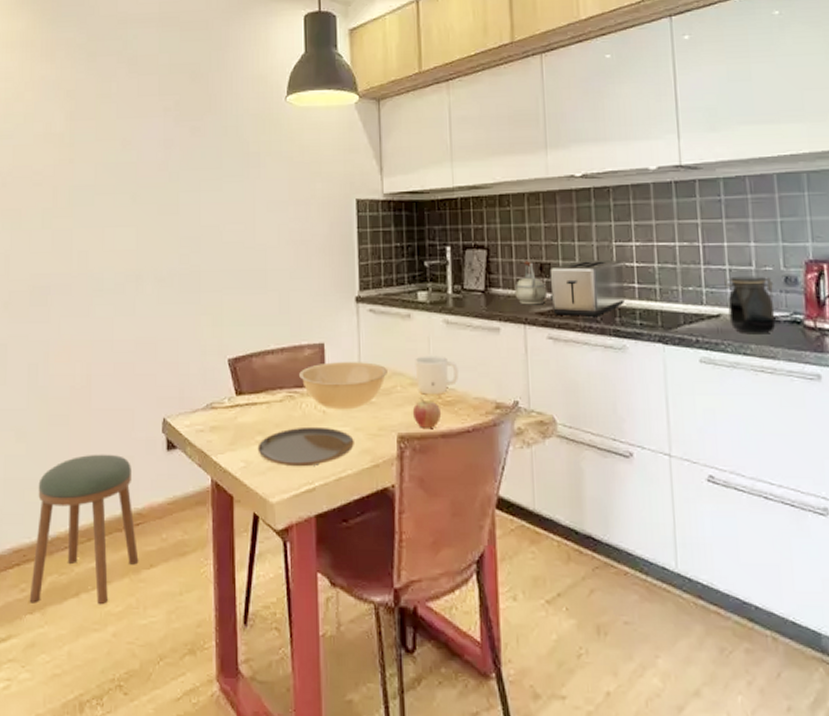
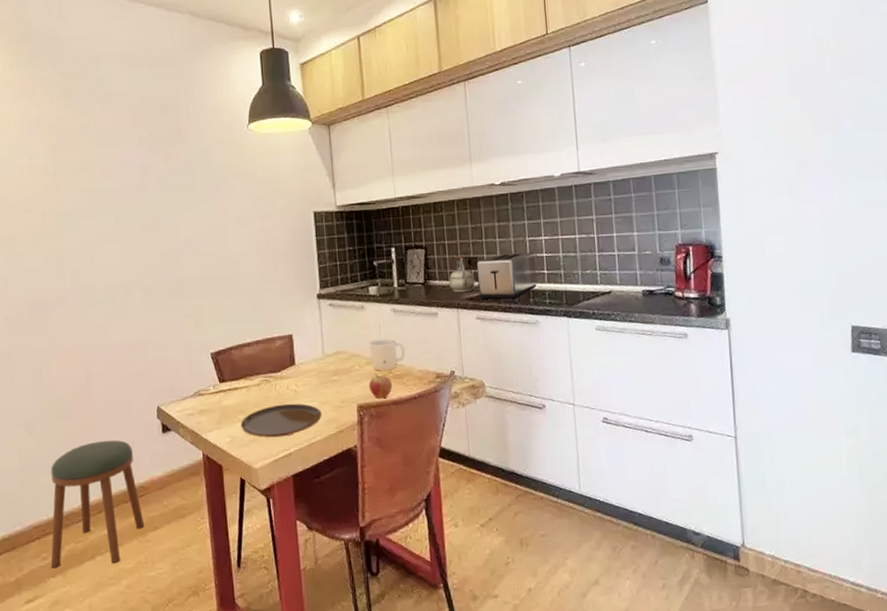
bowl: present [299,362,387,410] -> none [272,348,347,389]
jar: present [724,276,776,335] -> none [614,258,654,306]

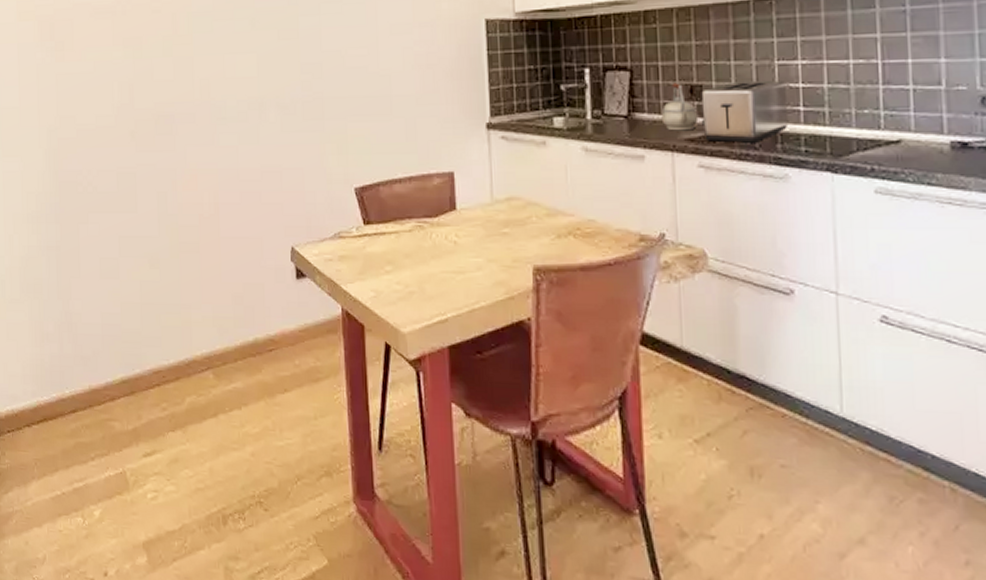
stool: present [50,440,145,569] -> none [170,281,273,425]
plate: present [240,403,322,438] -> none [387,257,487,298]
fruit: present [368,374,393,398] -> none [548,229,581,261]
mug: present [369,338,405,371] -> none [551,185,599,226]

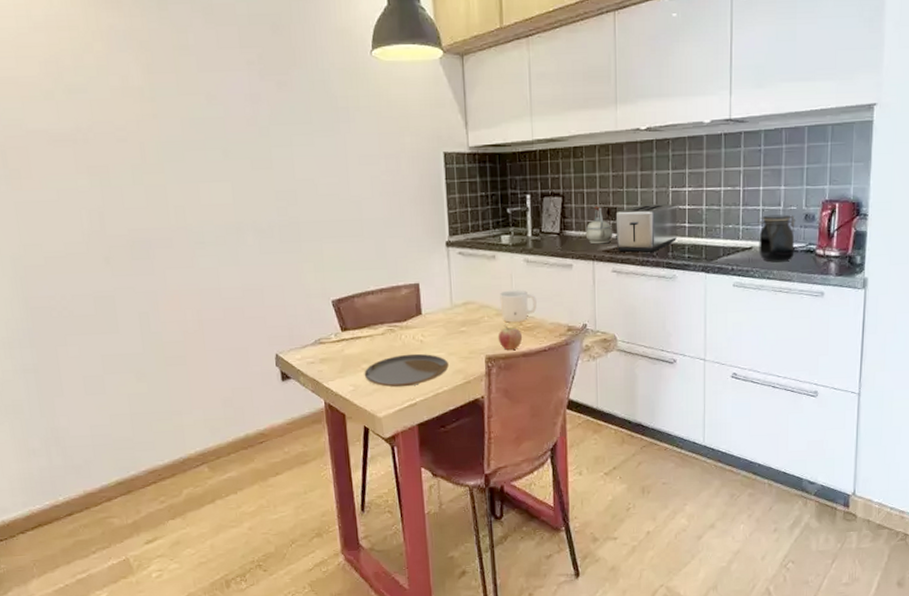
plate: none [387,257,487,298] -> present [364,353,449,388]
fruit: none [548,229,581,261] -> present [498,325,523,350]
mug: none [551,185,599,226] -> present [499,290,537,323]
jar: none [907,96,968,162] -> present [758,214,796,263]

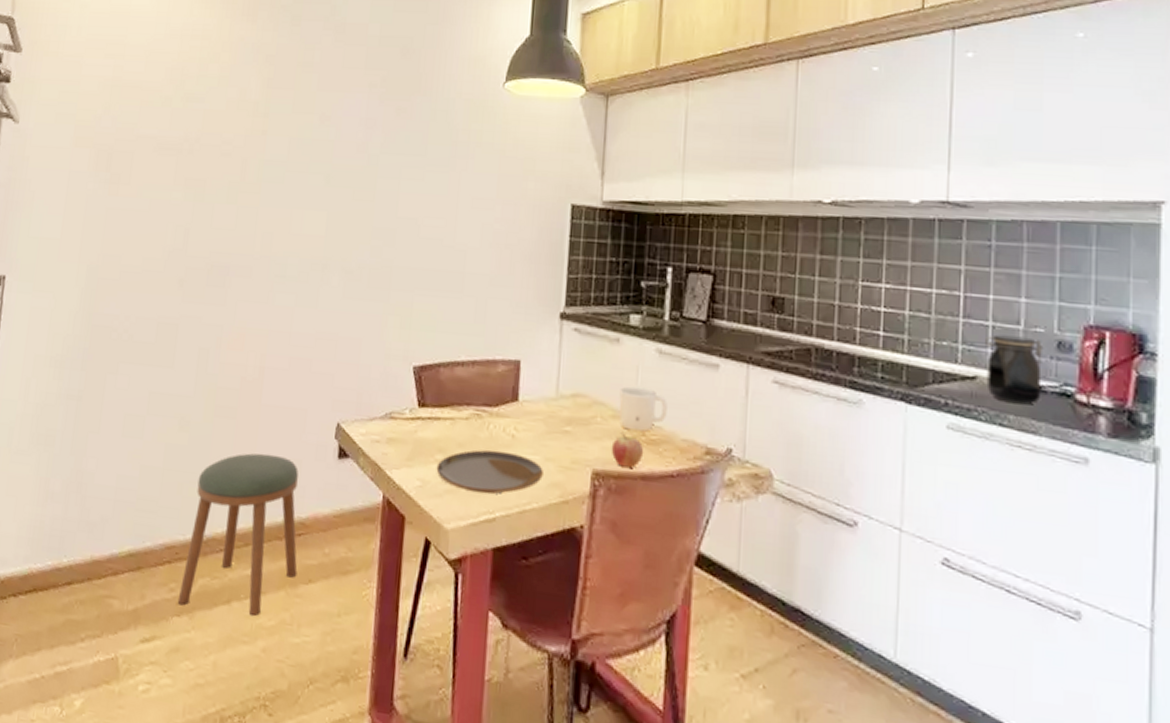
stool: none [164,387,266,512] -> present [177,453,299,616]
kettle: present [585,206,613,245] -> none [740,292,778,344]
toaster: present [615,203,678,253] -> none [781,297,869,364]

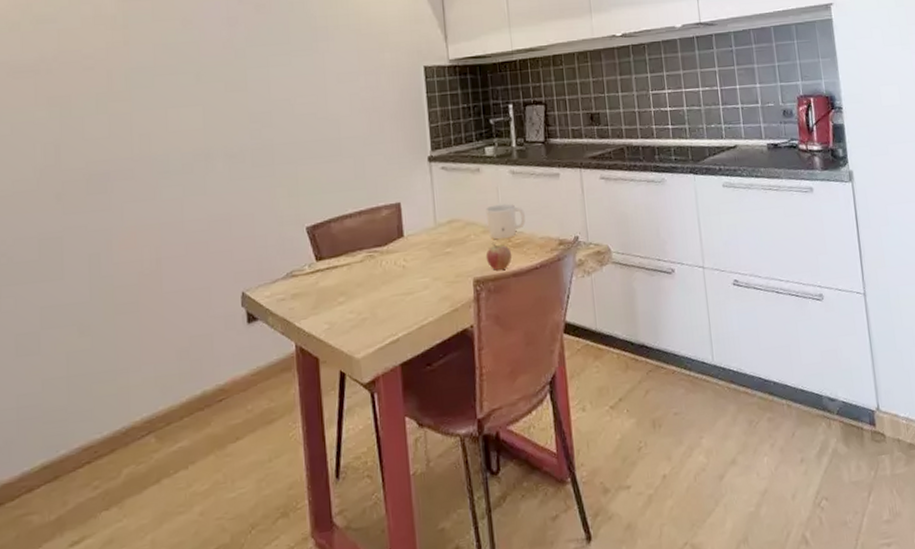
stool: present [177,453,299,616] -> none [103,335,224,500]
plate: present [436,450,543,494] -> none [340,280,434,322]
jar: present [985,334,1044,405] -> none [738,111,778,160]

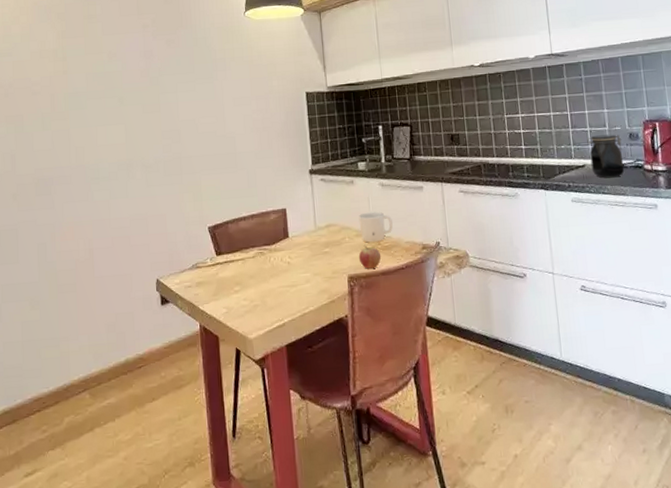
jar: none [738,111,778,160] -> present [587,134,625,179]

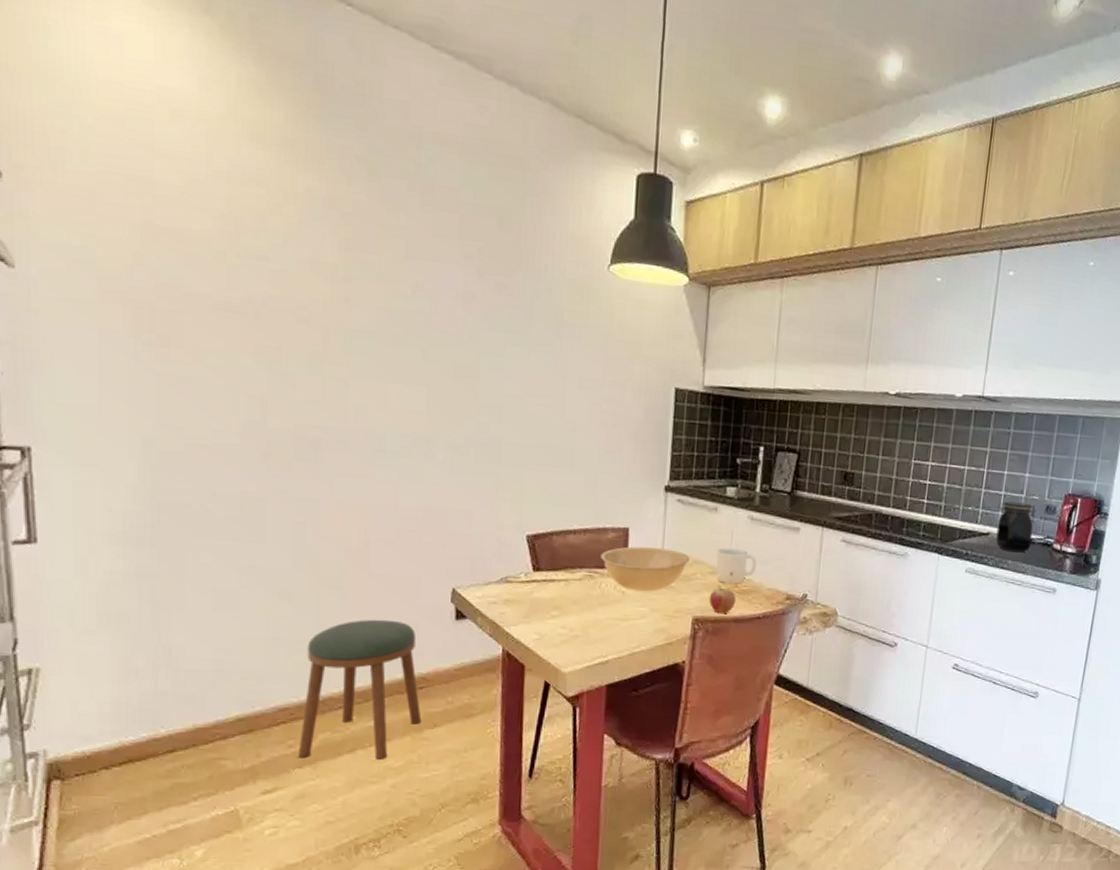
stool: none [50,312,143,441] -> present [298,619,422,759]
bowl: none [267,221,338,261] -> present [601,546,689,592]

